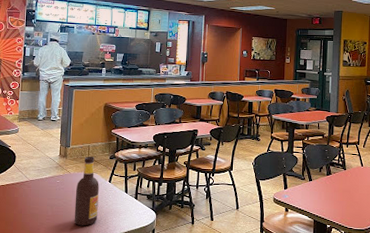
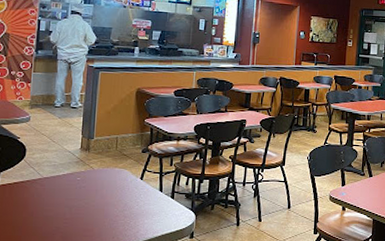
soda bottle: present [74,156,99,226] -> none [97,149,129,230]

